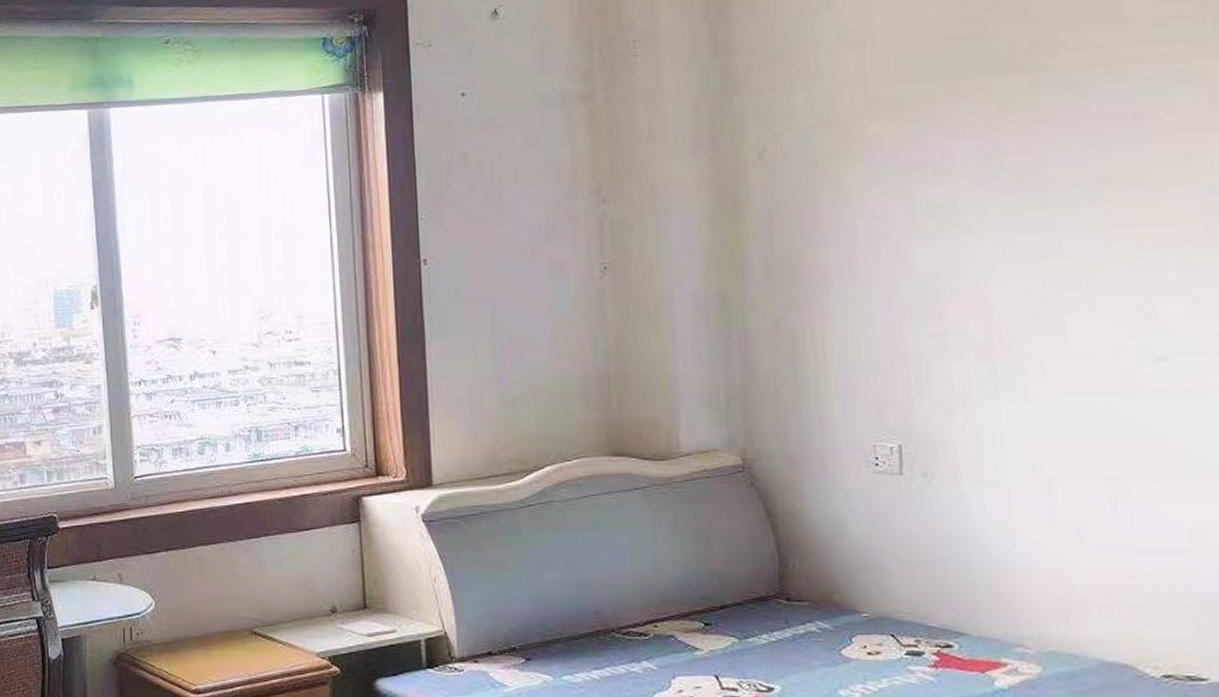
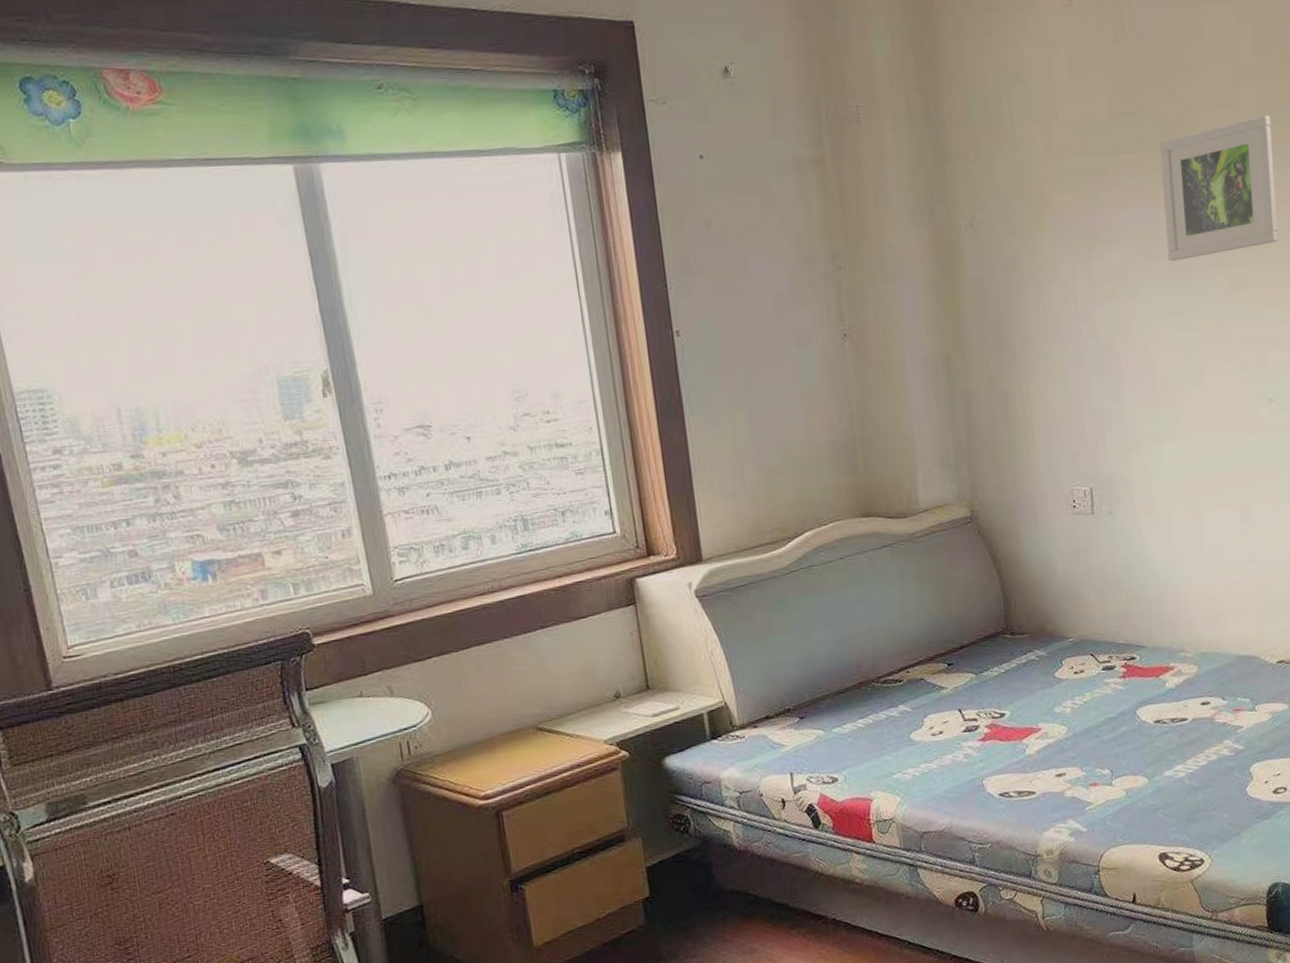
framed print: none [1009,31,1177,197] -> present [1160,115,1279,262]

